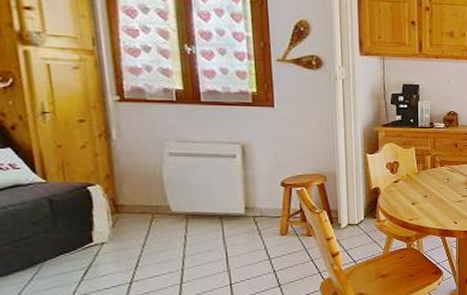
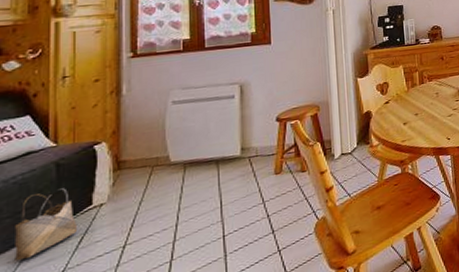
woven basket: none [12,224,80,285] -> present [13,188,77,262]

